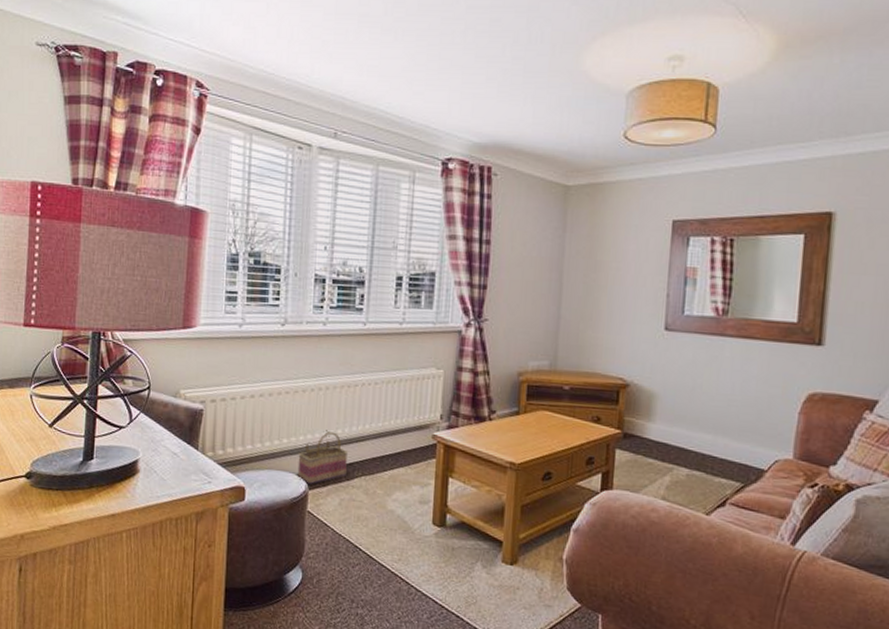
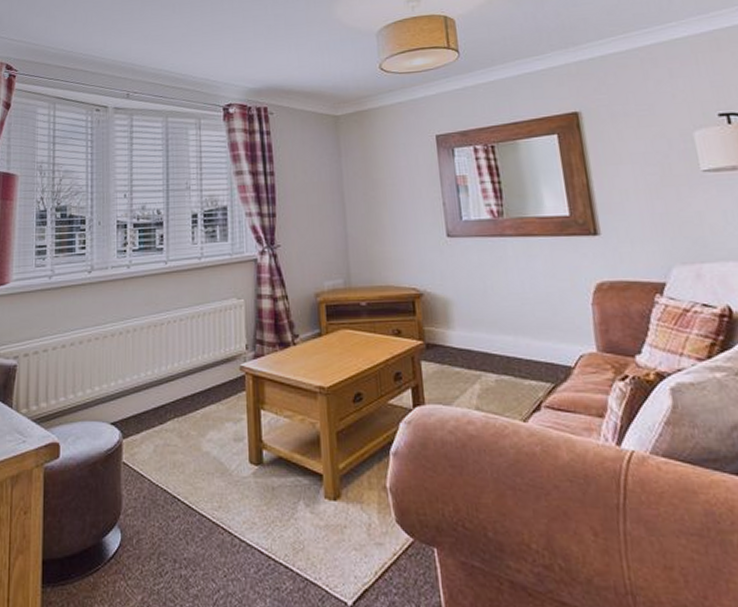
basket: present [297,430,349,485] -> none [110,373,160,434]

